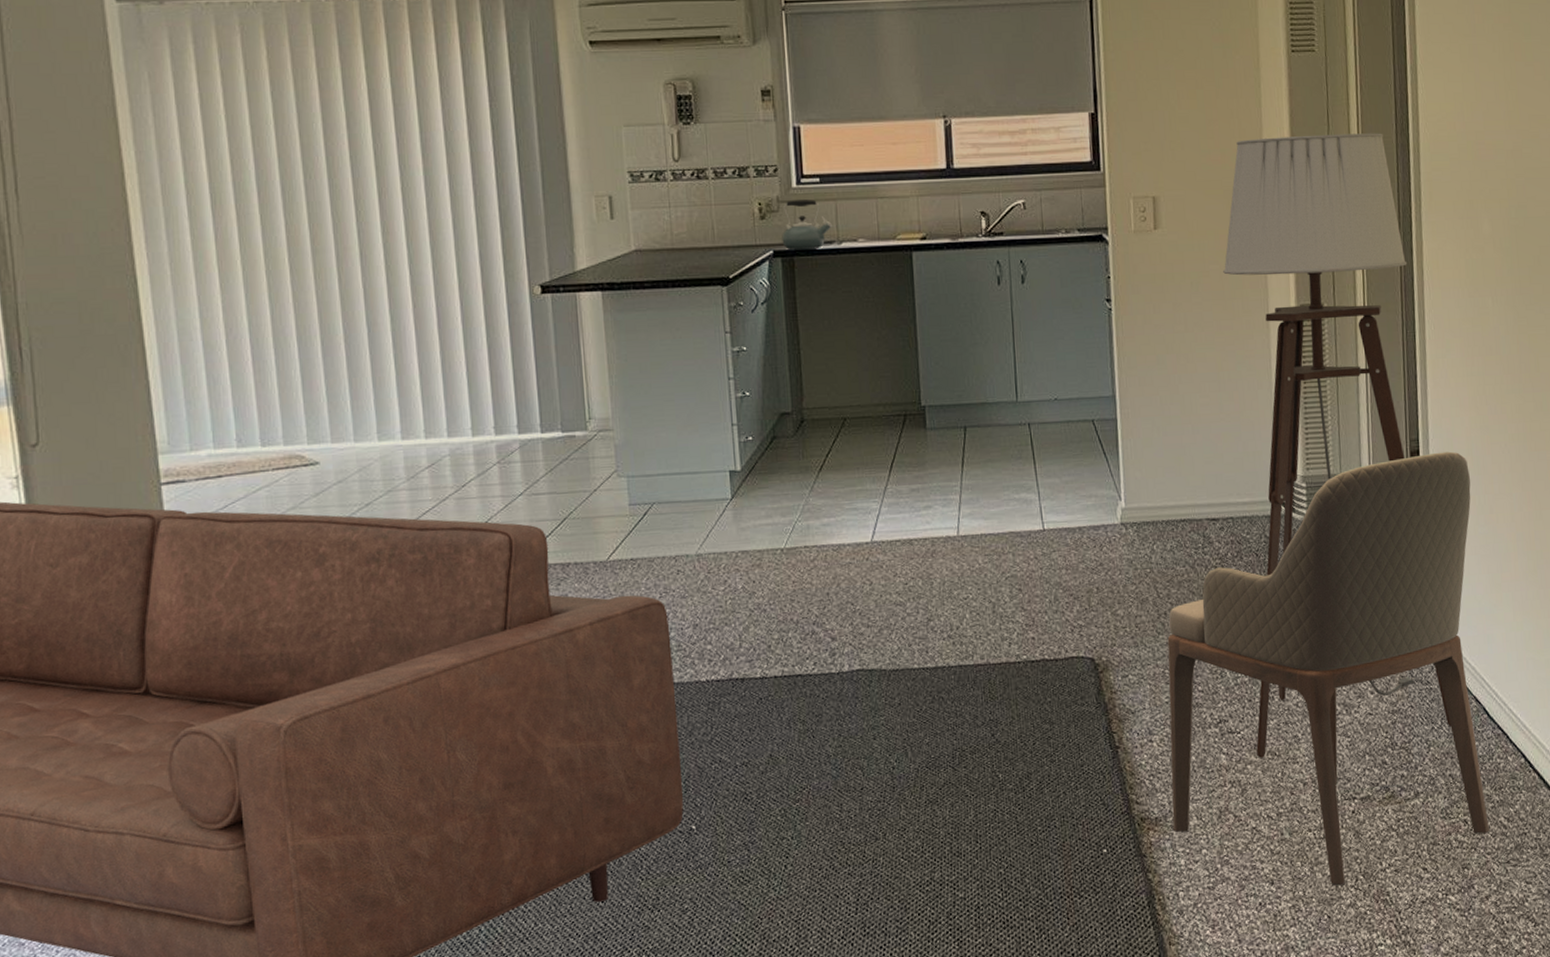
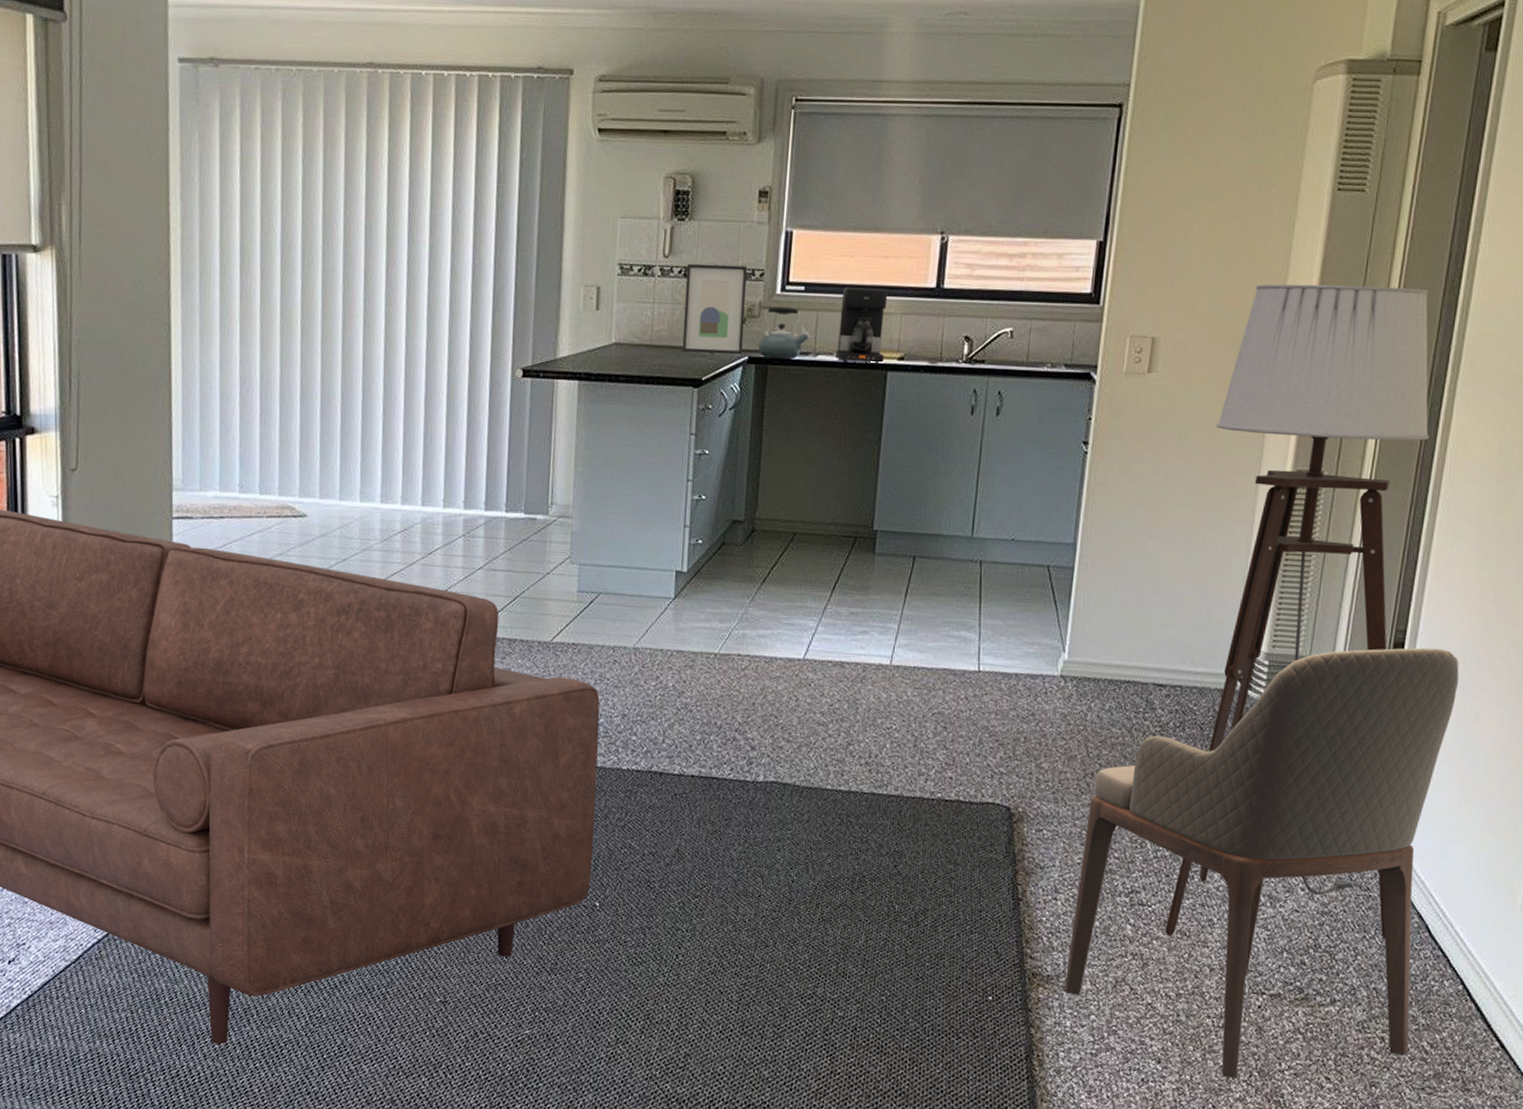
picture frame: none [699,163,766,253] -> present [682,263,748,355]
coffee maker: none [857,174,907,247] -> present [836,287,888,363]

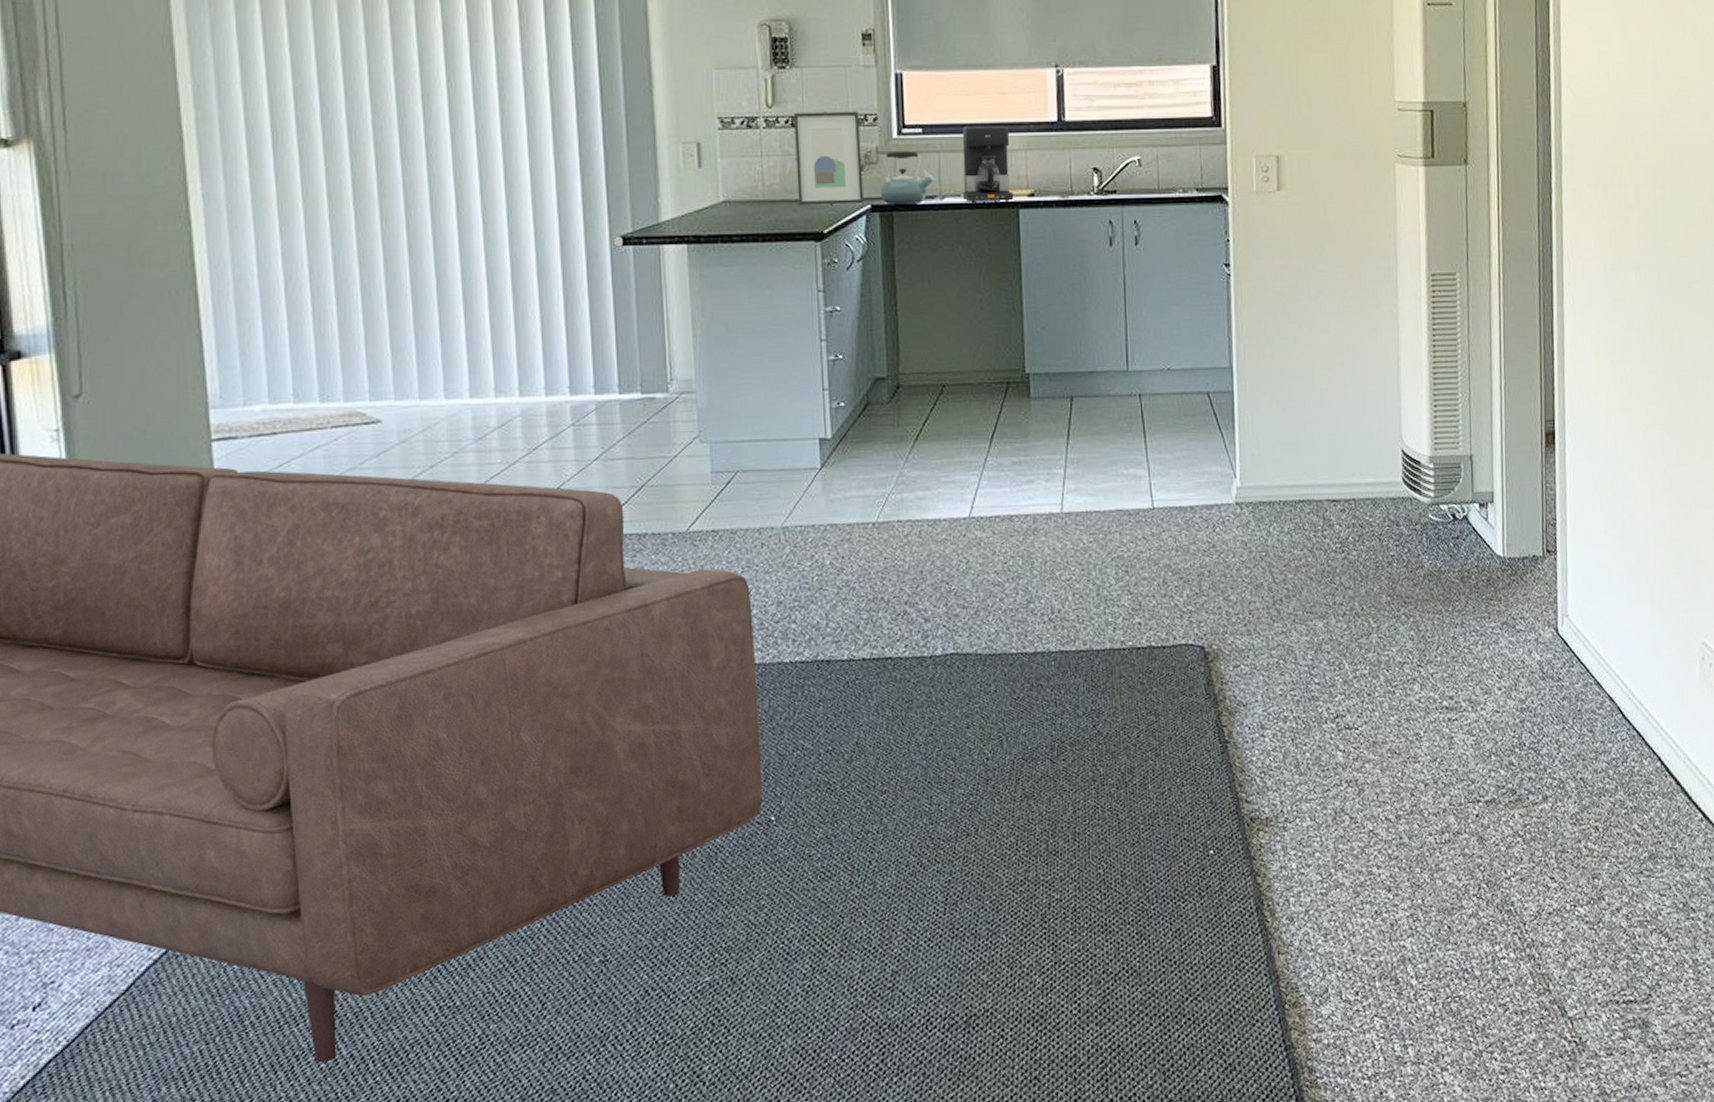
armchair: present [1063,647,1459,1077] -> none [1282,433,1622,894]
floor lamp: present [1165,284,1430,939] -> none [1350,93,1584,756]

